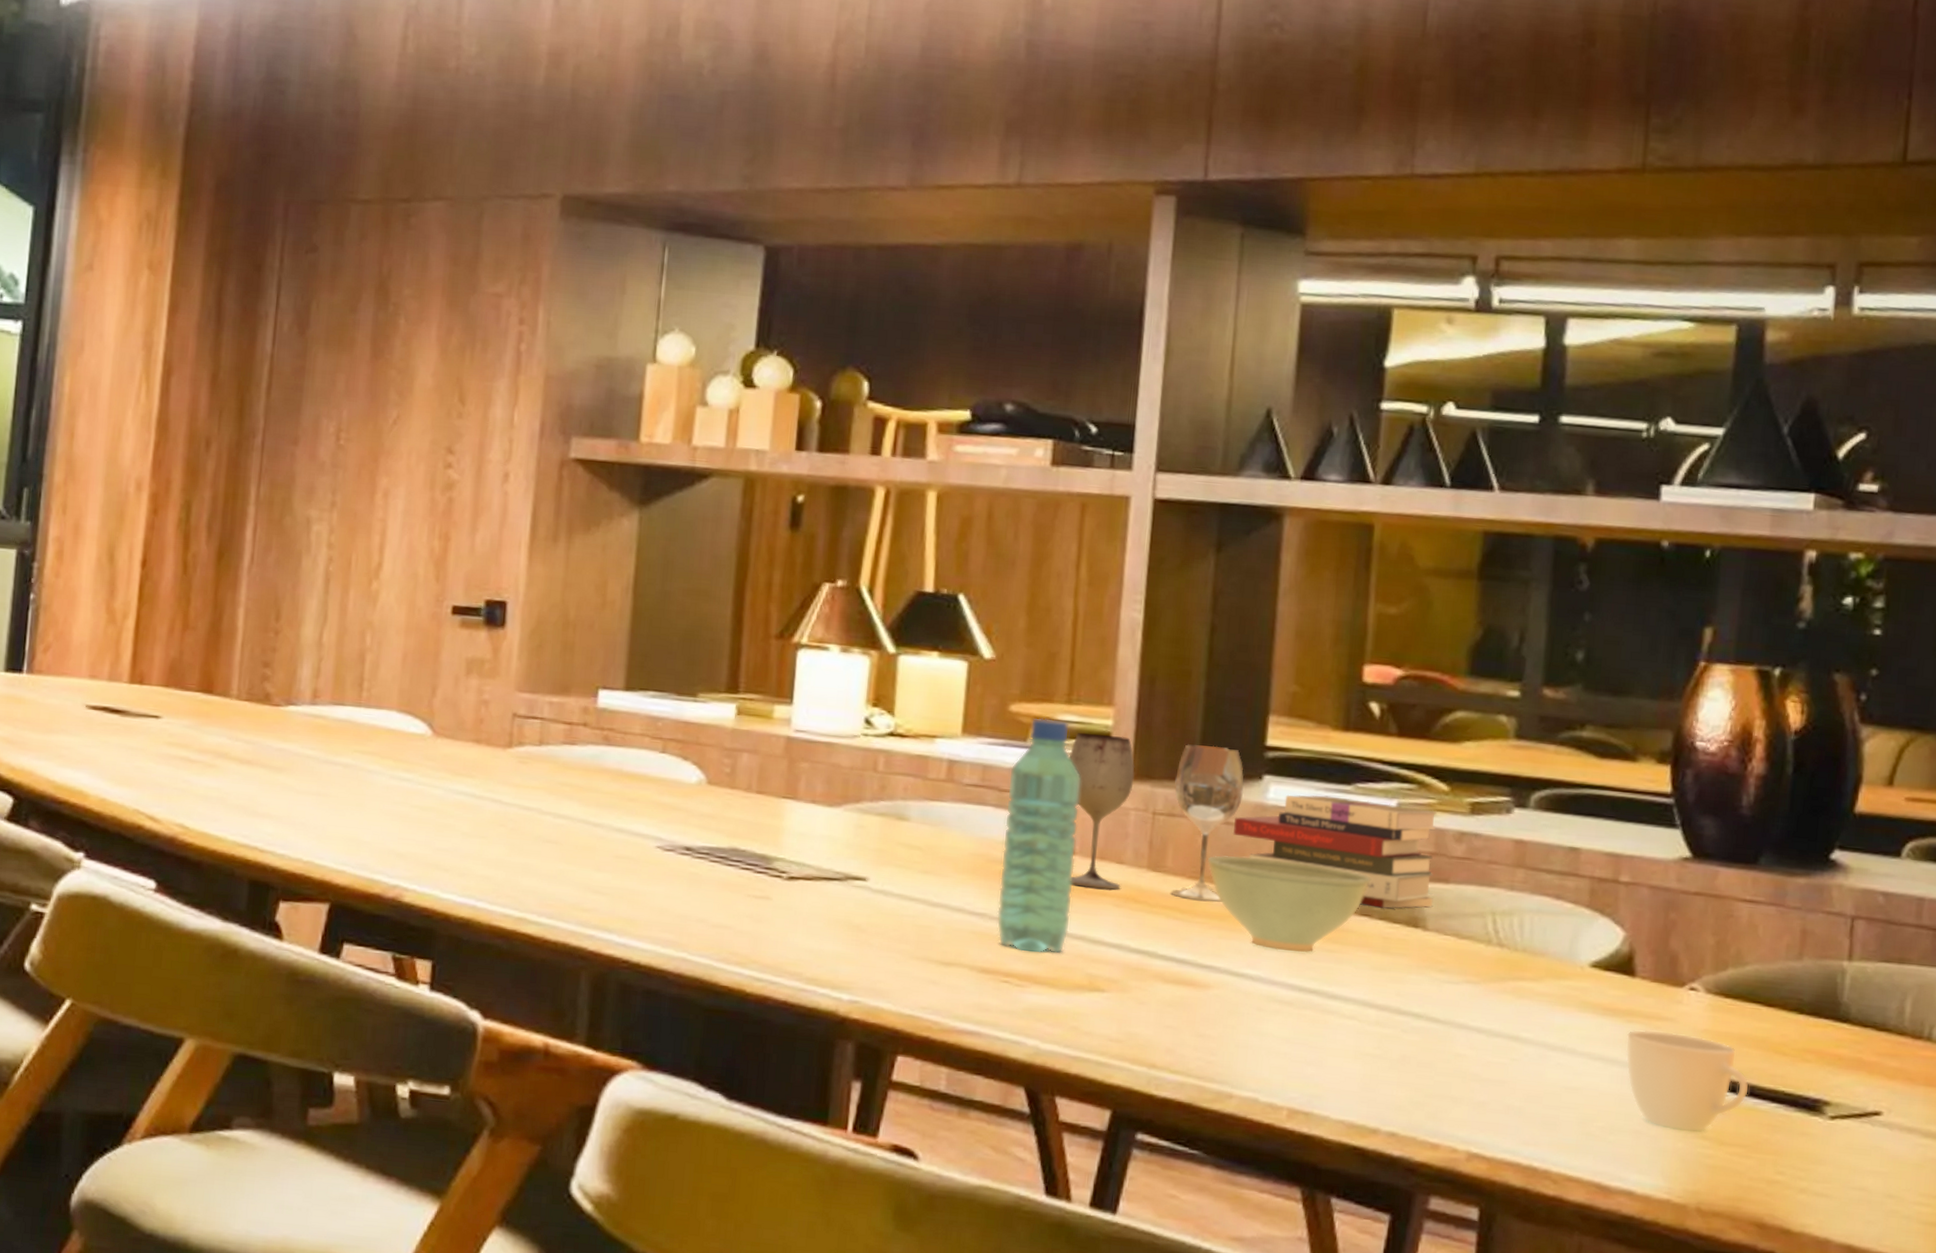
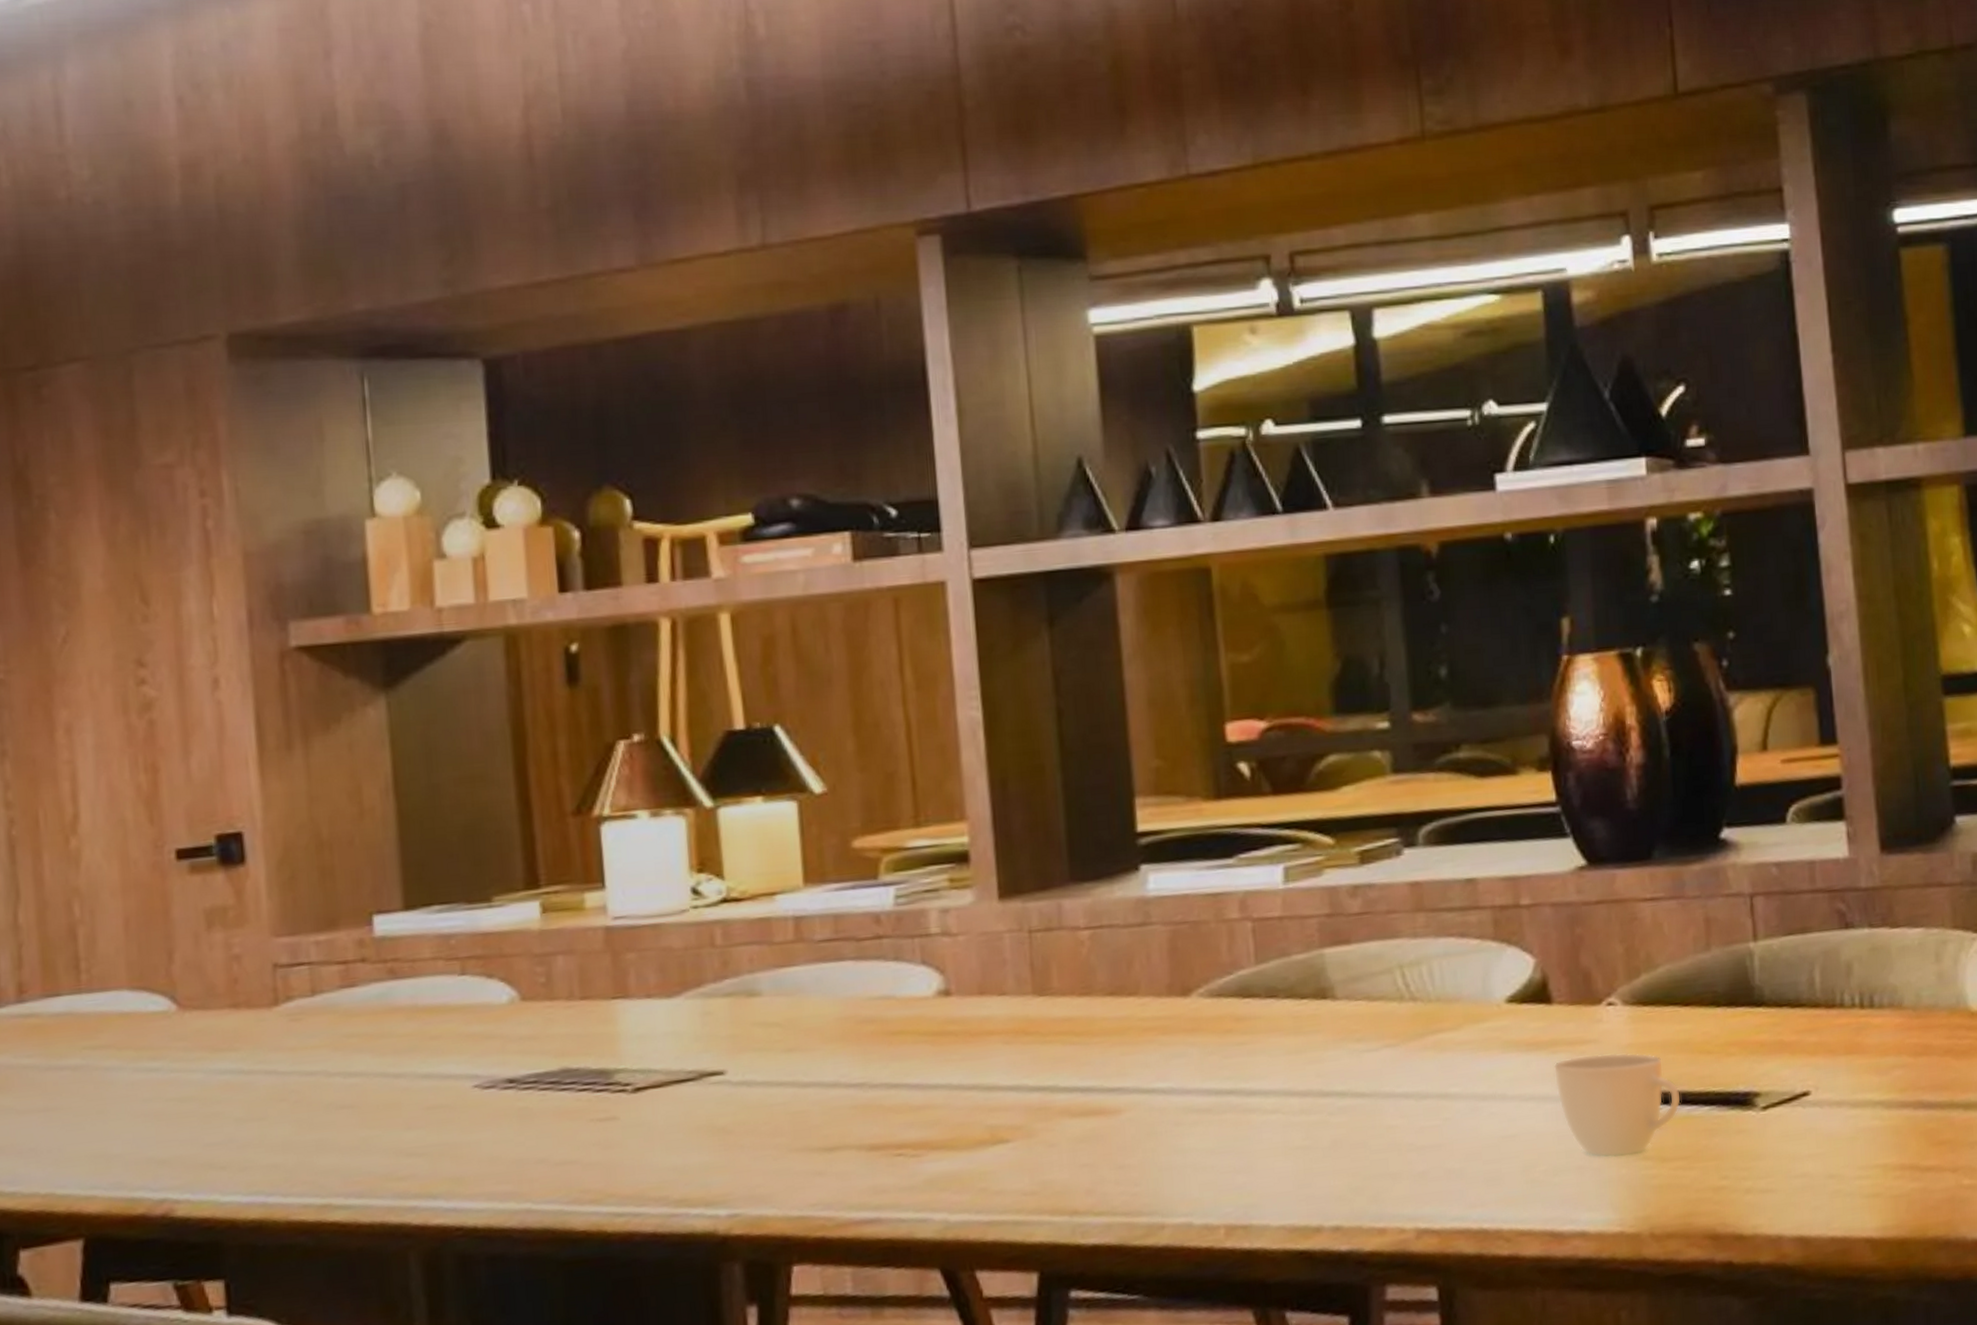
water bottle: present [996,718,1081,954] -> none [864,847,959,1118]
wineglass: present [1069,732,1244,903] -> none [926,842,1122,1032]
bowl: present [1207,855,1371,952] -> none [1095,952,1270,1056]
books: present [1232,794,1437,909] -> none [1117,868,1338,986]

